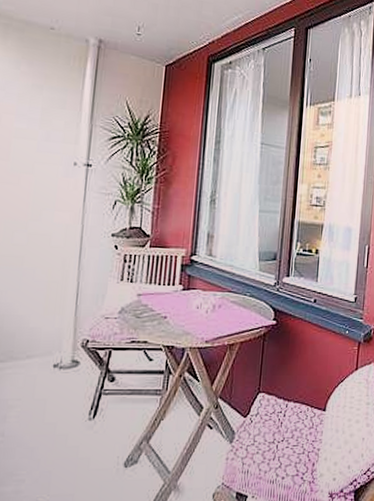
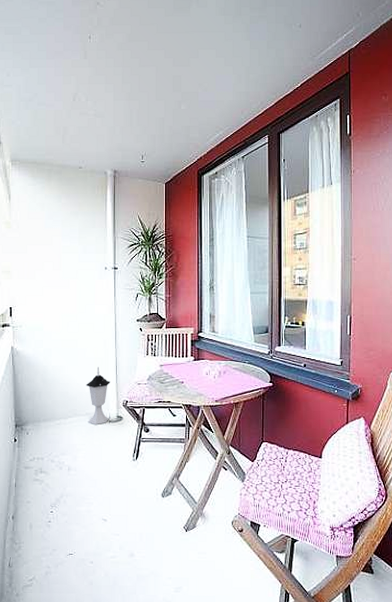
lantern: none [28,294,67,373] -> present [86,367,110,426]

